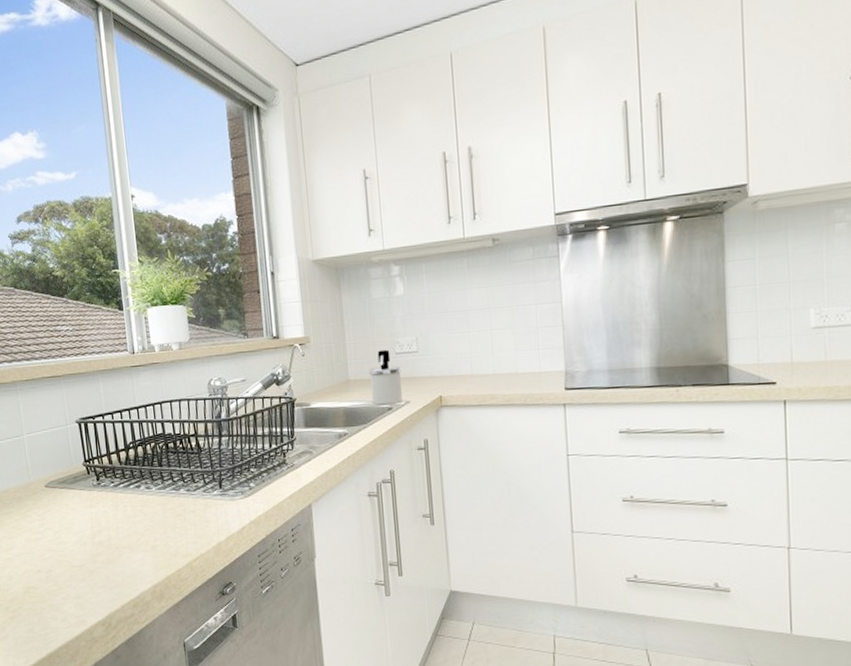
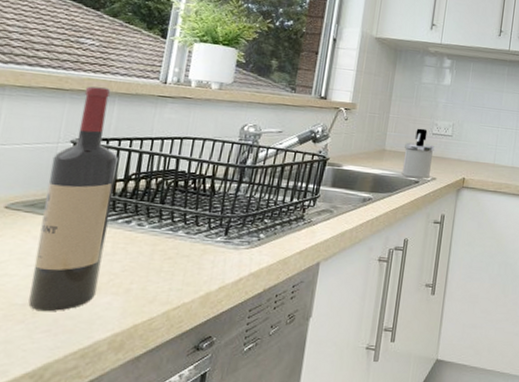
wine bottle: none [66,368,131,571] -> present [28,86,119,312]

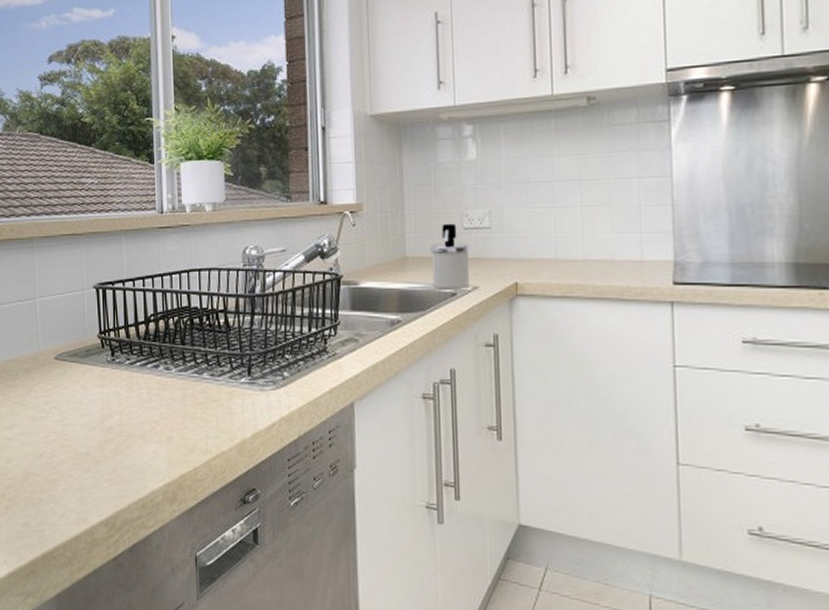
wine bottle: present [28,86,119,312] -> none [82,227,143,461]

